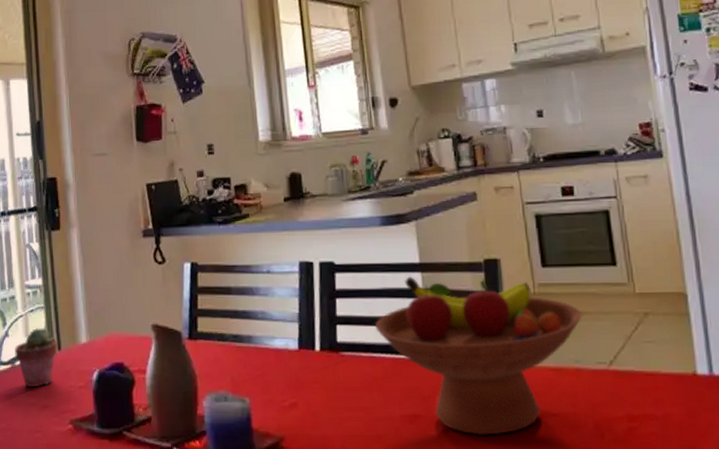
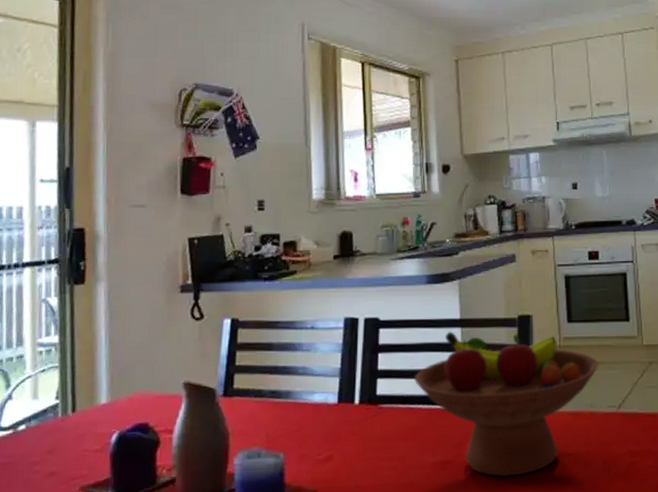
potted succulent: present [15,328,58,387] -> none [18,389,73,453]

